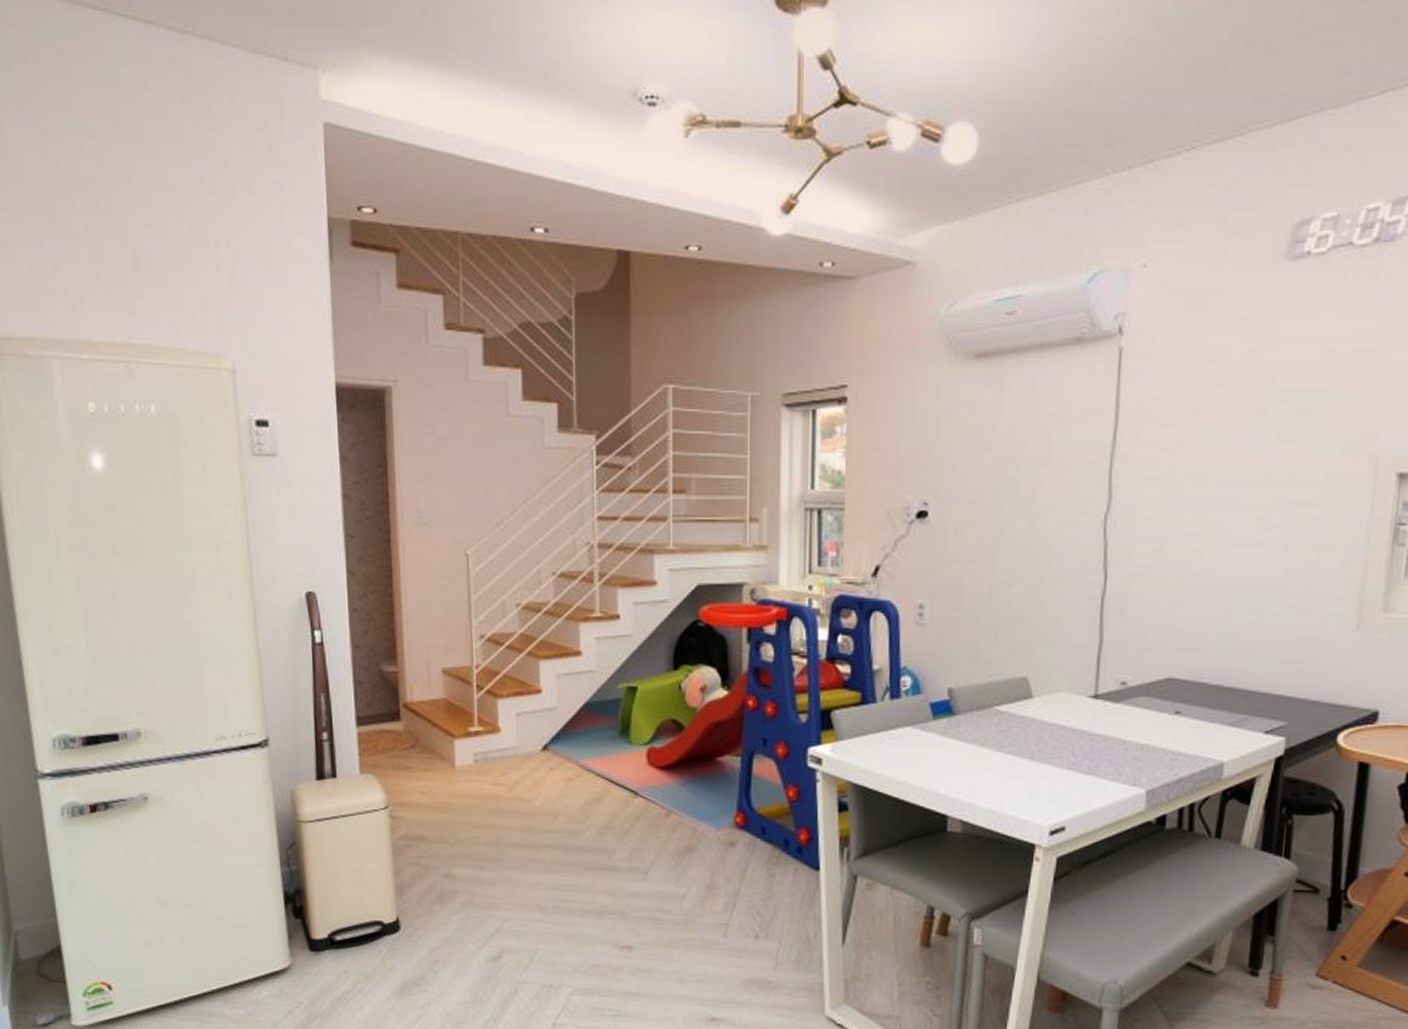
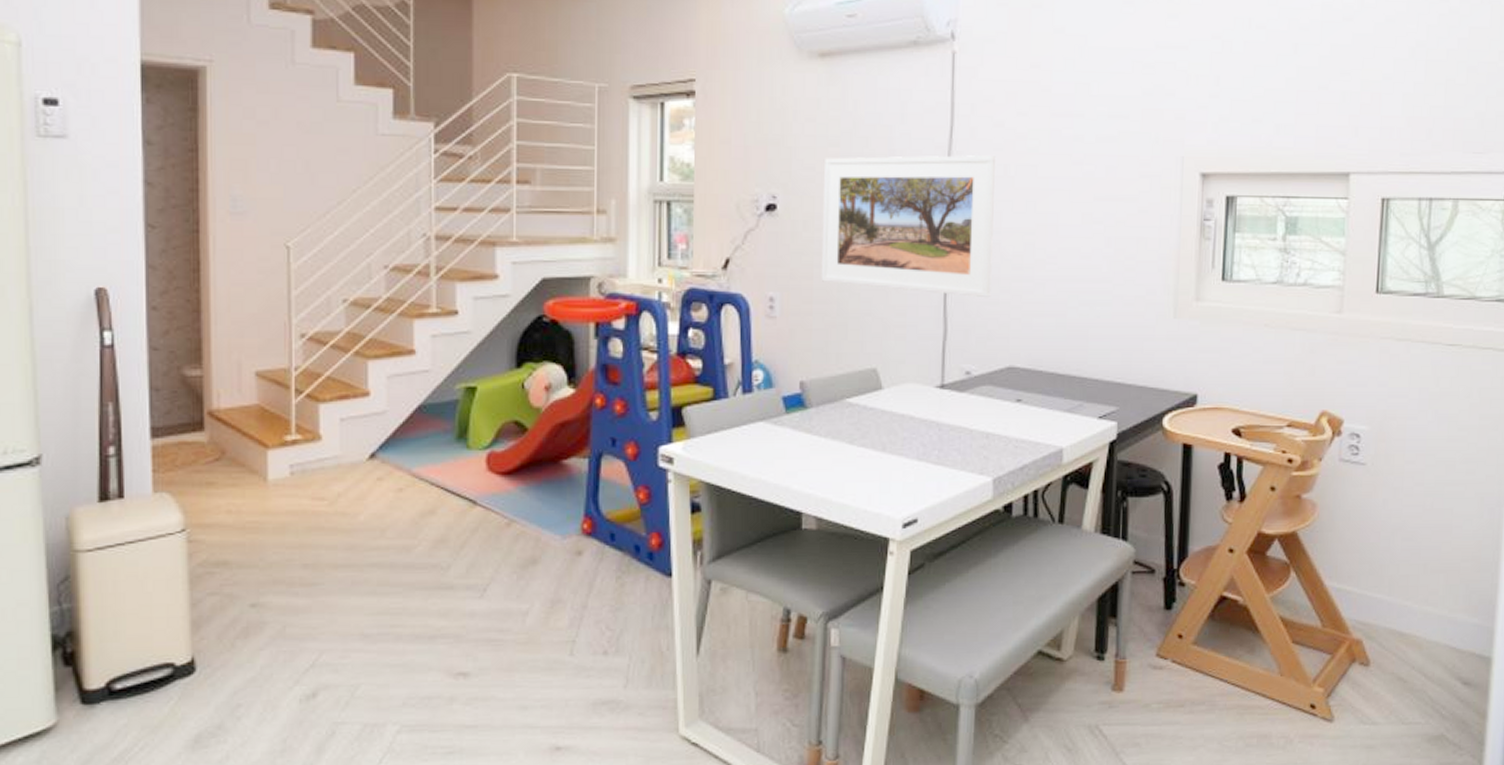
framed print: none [972,458,1164,607] -> present [821,155,996,298]

